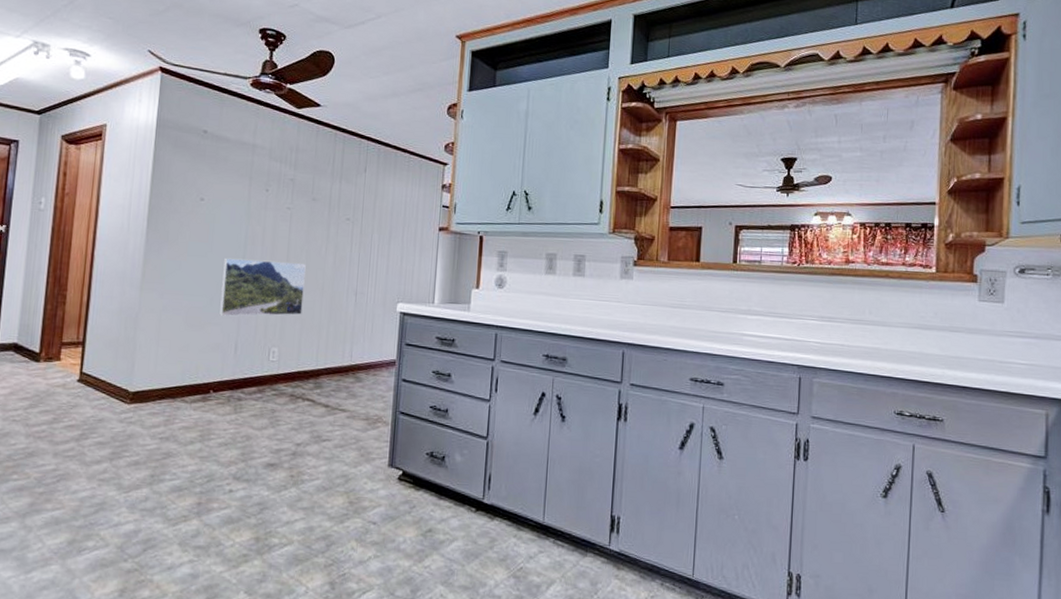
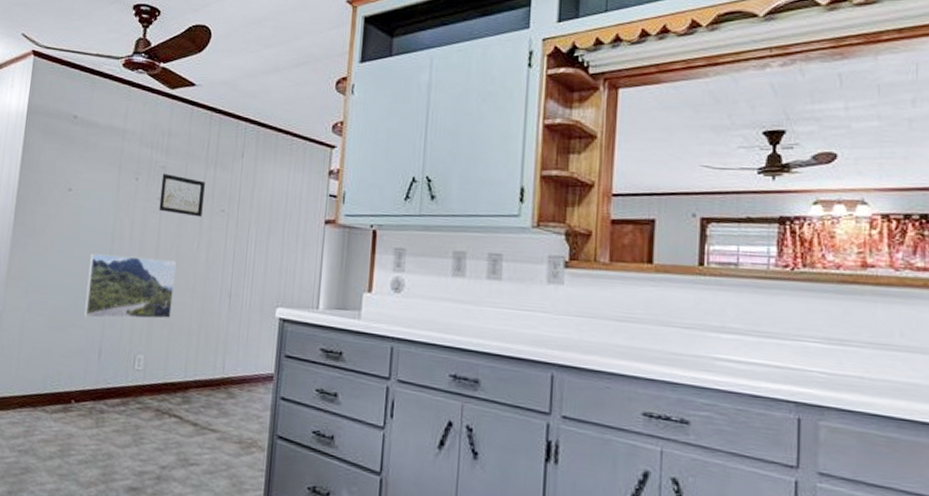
wall art: none [289,186,331,225] -> present [159,174,205,217]

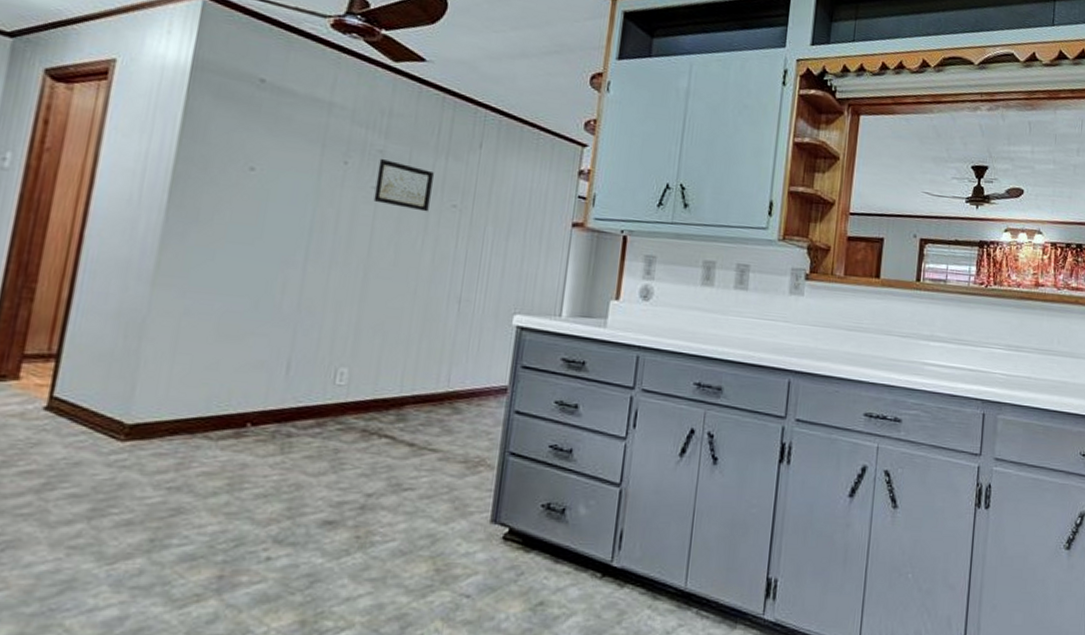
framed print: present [84,253,176,319] -> none [267,247,394,326]

